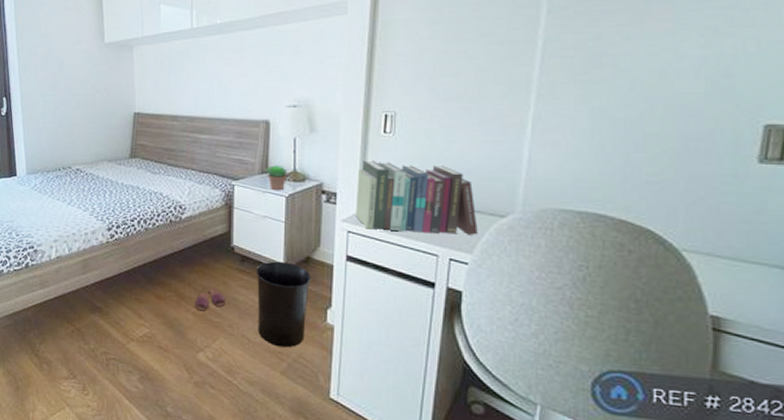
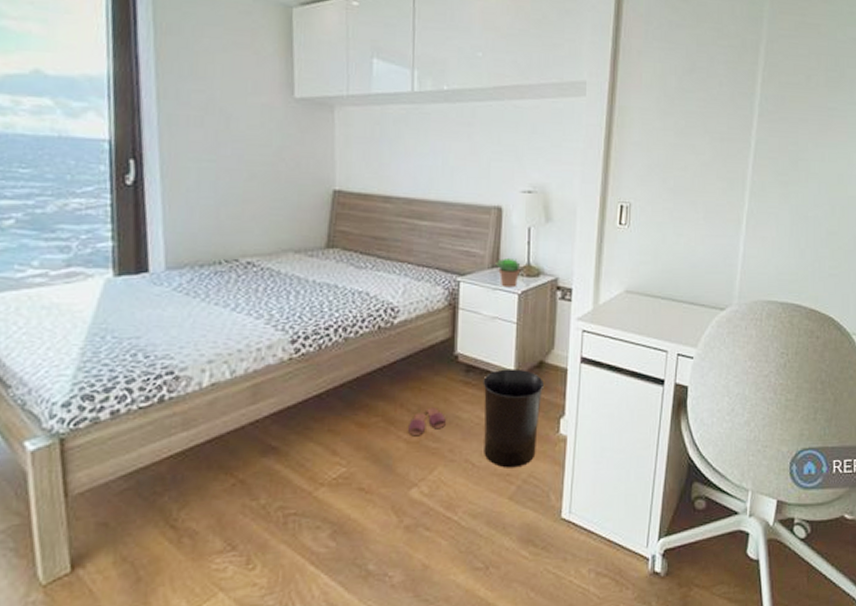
books: present [355,160,478,235] -> none [590,253,702,329]

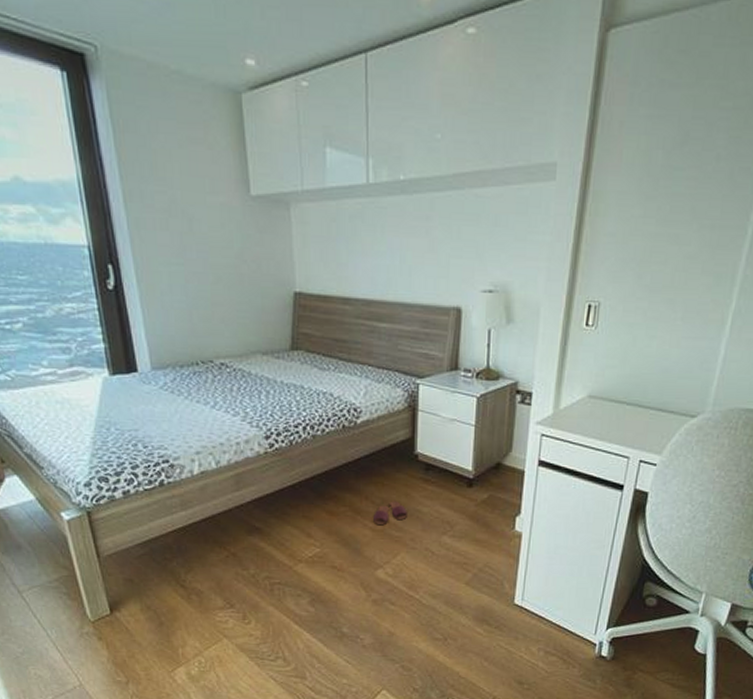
waste bin: present [483,368,545,468] -> none [442,468,502,558]
succulent plant: present [495,257,522,288] -> none [454,360,482,391]

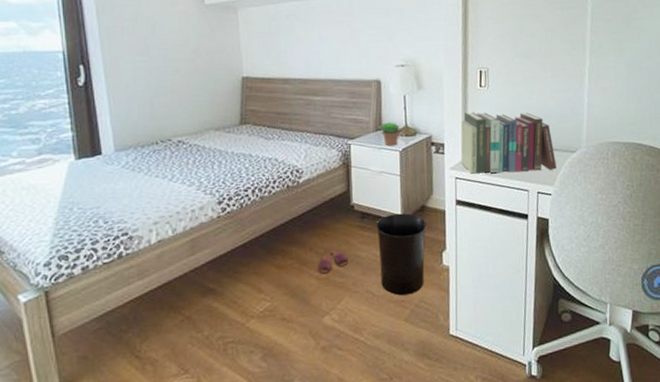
waste bin: none [442,468,502,558] -> present [376,213,428,296]
succulent plant: none [454,360,482,391] -> present [379,121,401,147]
books: none [550,356,670,436] -> present [460,112,557,175]

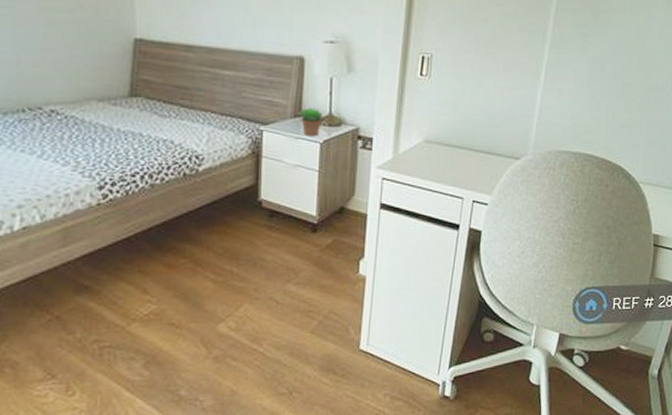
slippers: present [318,249,348,274] -> none [215,250,251,277]
waste bin: present [376,213,428,296] -> none [286,214,345,305]
books: present [460,112,557,175] -> none [390,104,497,177]

